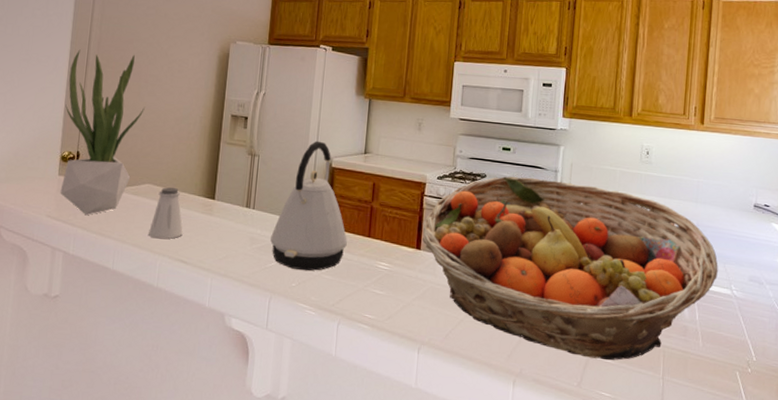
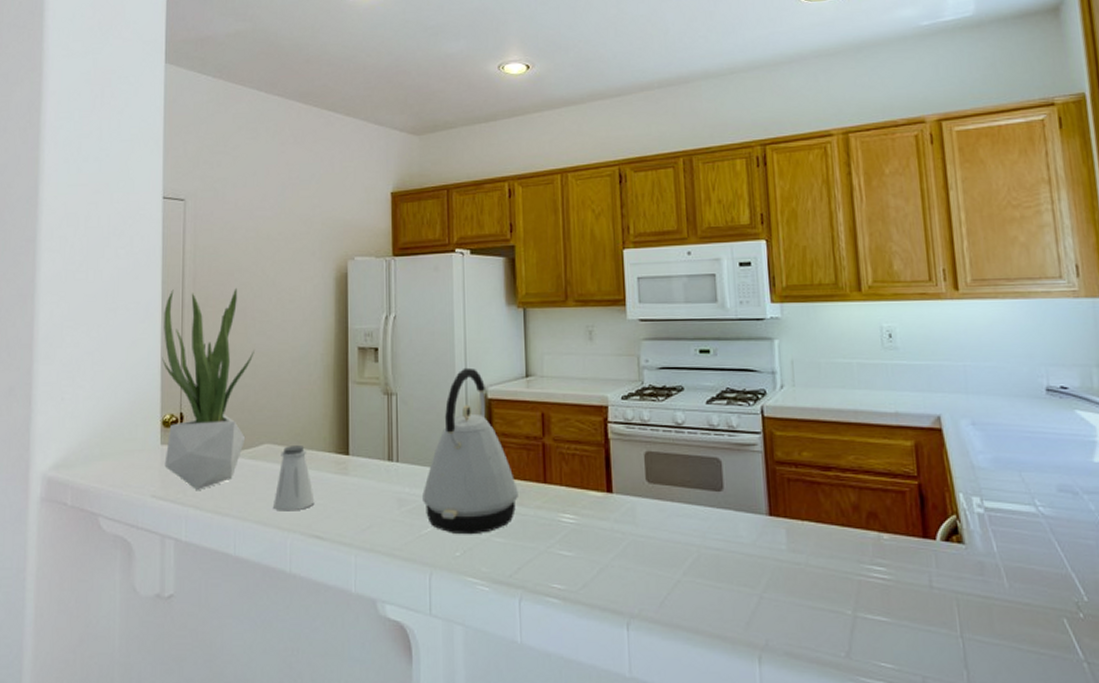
fruit basket: present [423,176,718,361] -> none [611,384,1014,619]

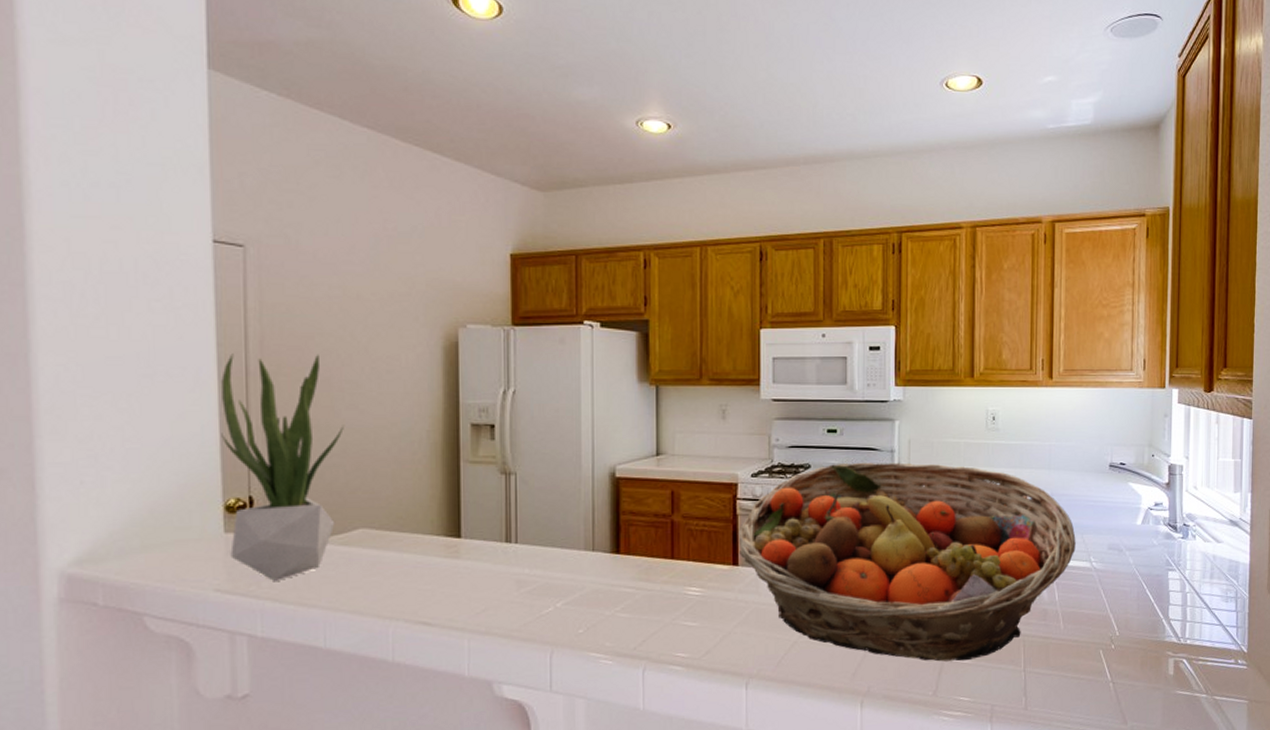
saltshaker: present [274,446,315,511] -> none [372,529,421,599]
kettle: present [422,367,518,535] -> none [544,446,645,613]
fruit basket: none [611,384,1014,619] -> present [738,462,1076,662]

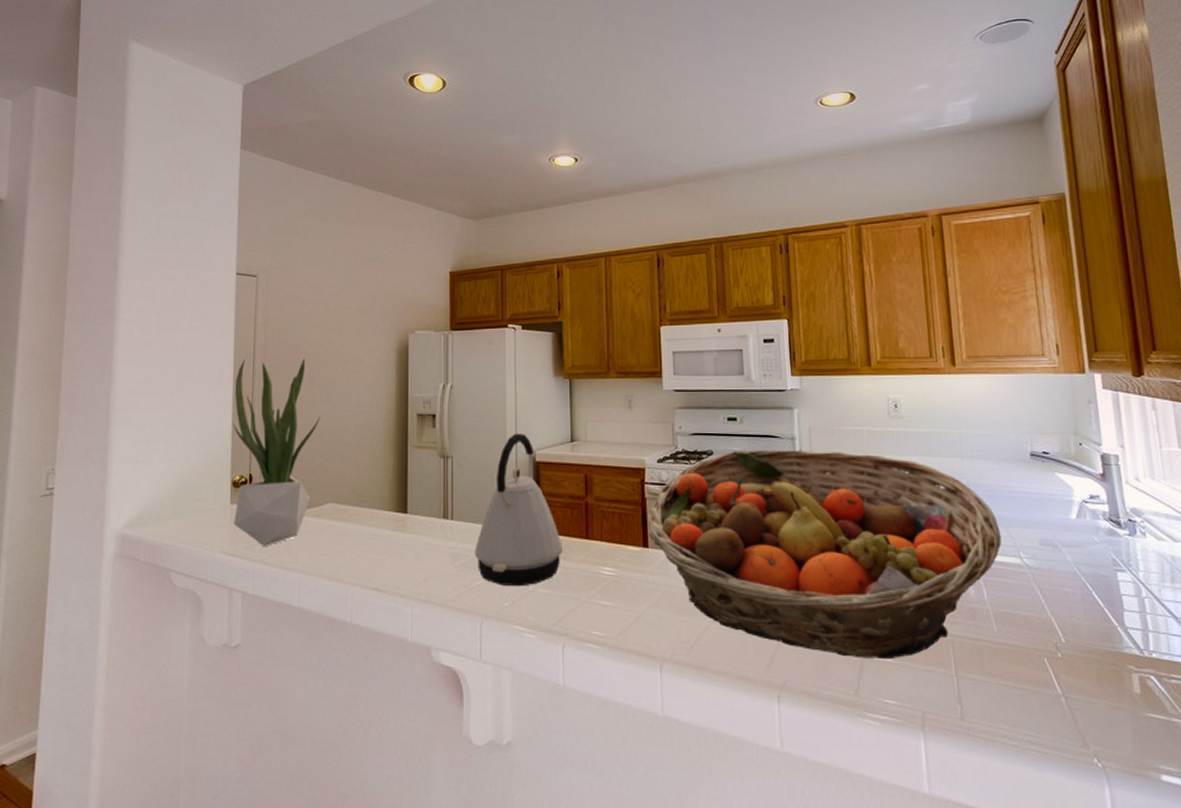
kettle: none [544,446,645,613] -> present [475,433,563,587]

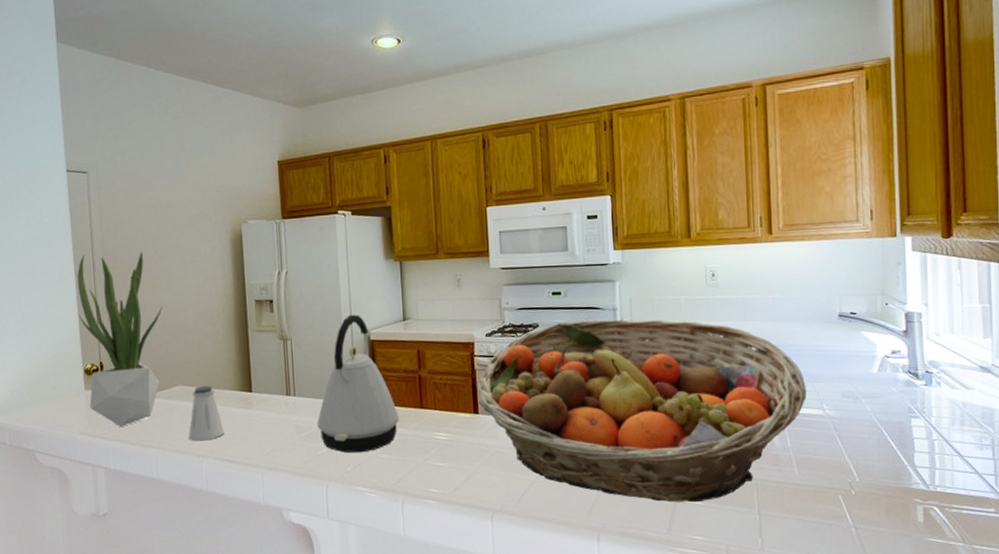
saltshaker: none [336,505,375,566] -> present [189,386,225,441]

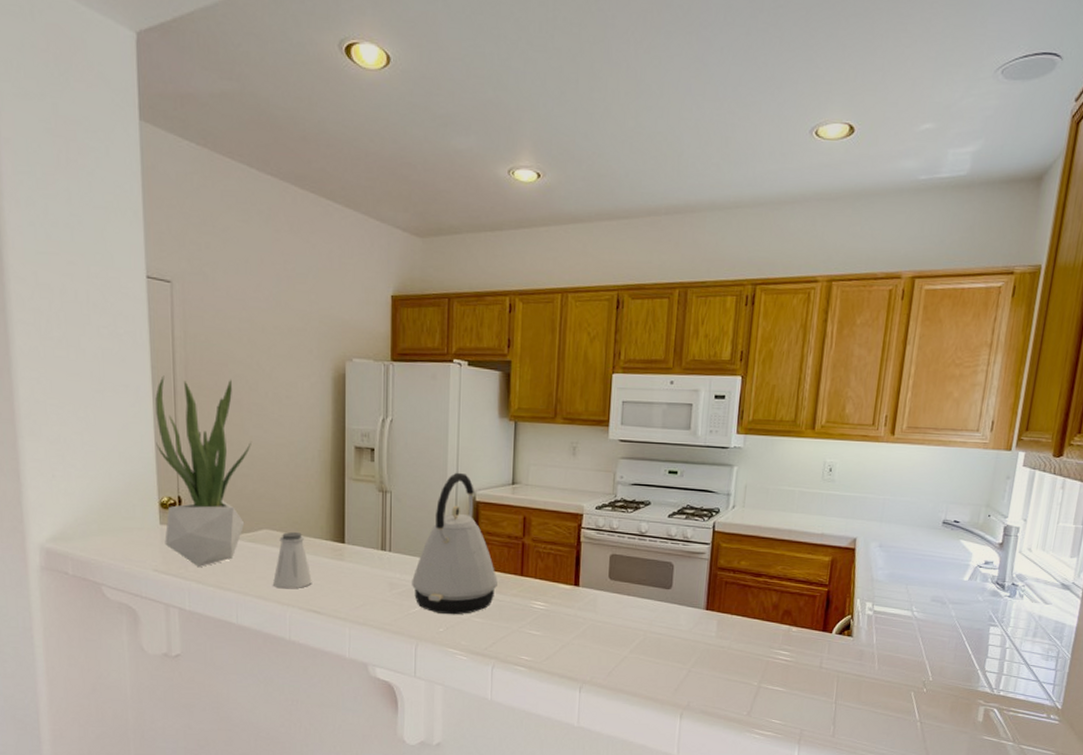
fruit basket: present [477,319,807,503] -> none [581,502,900,689]

